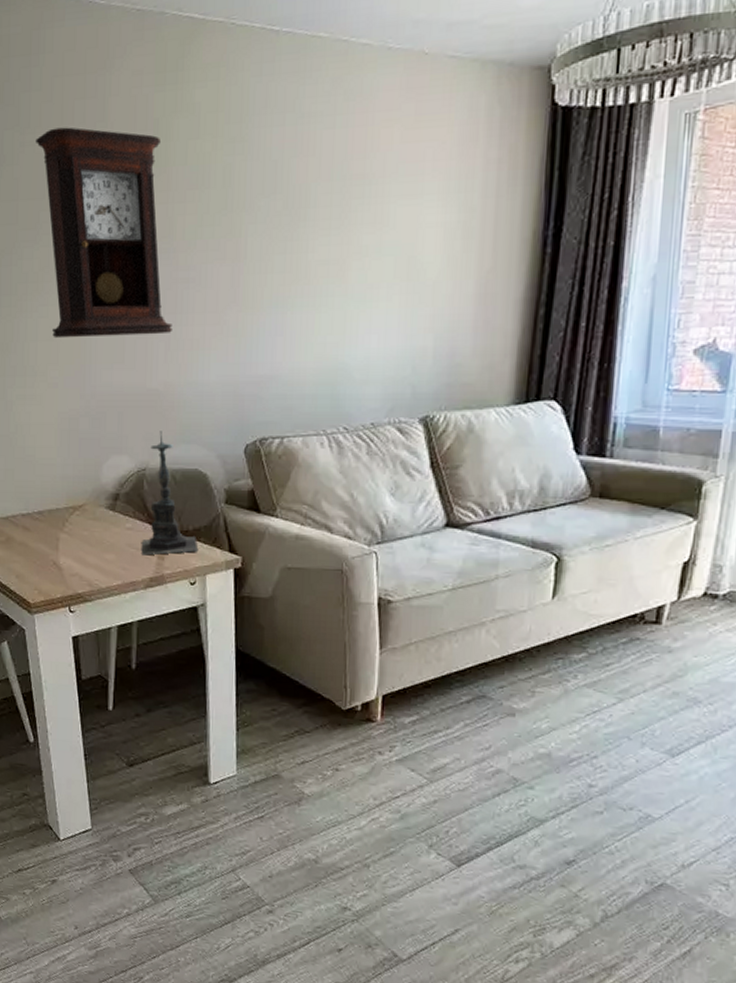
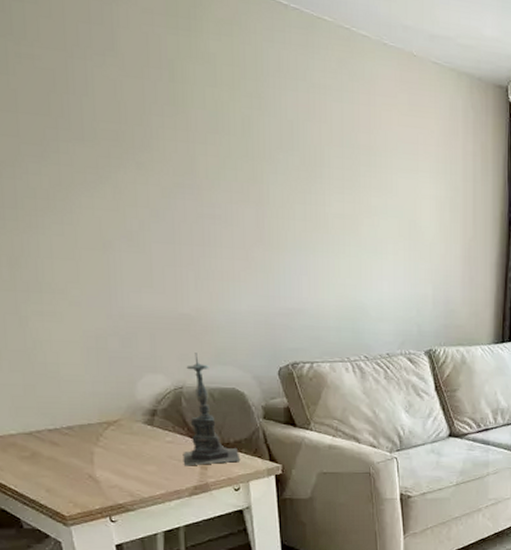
pendulum clock: present [36,127,172,339] -> none [34,45,201,264]

